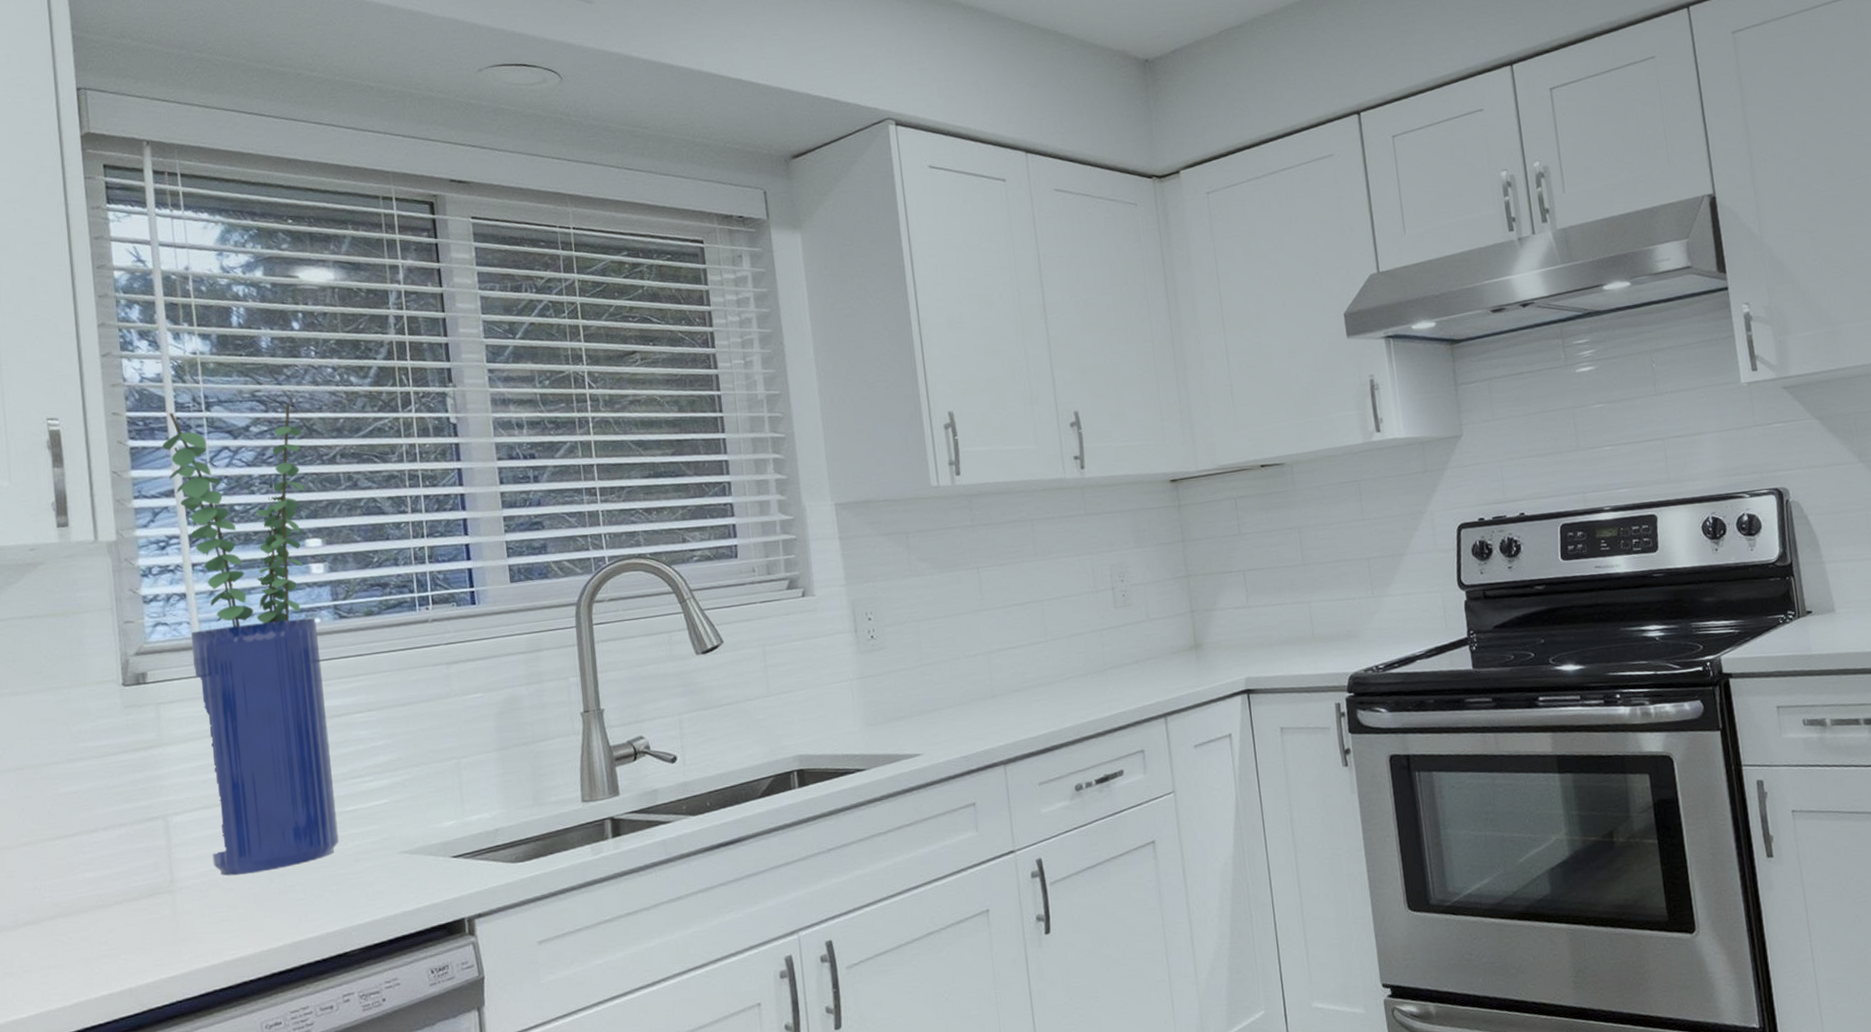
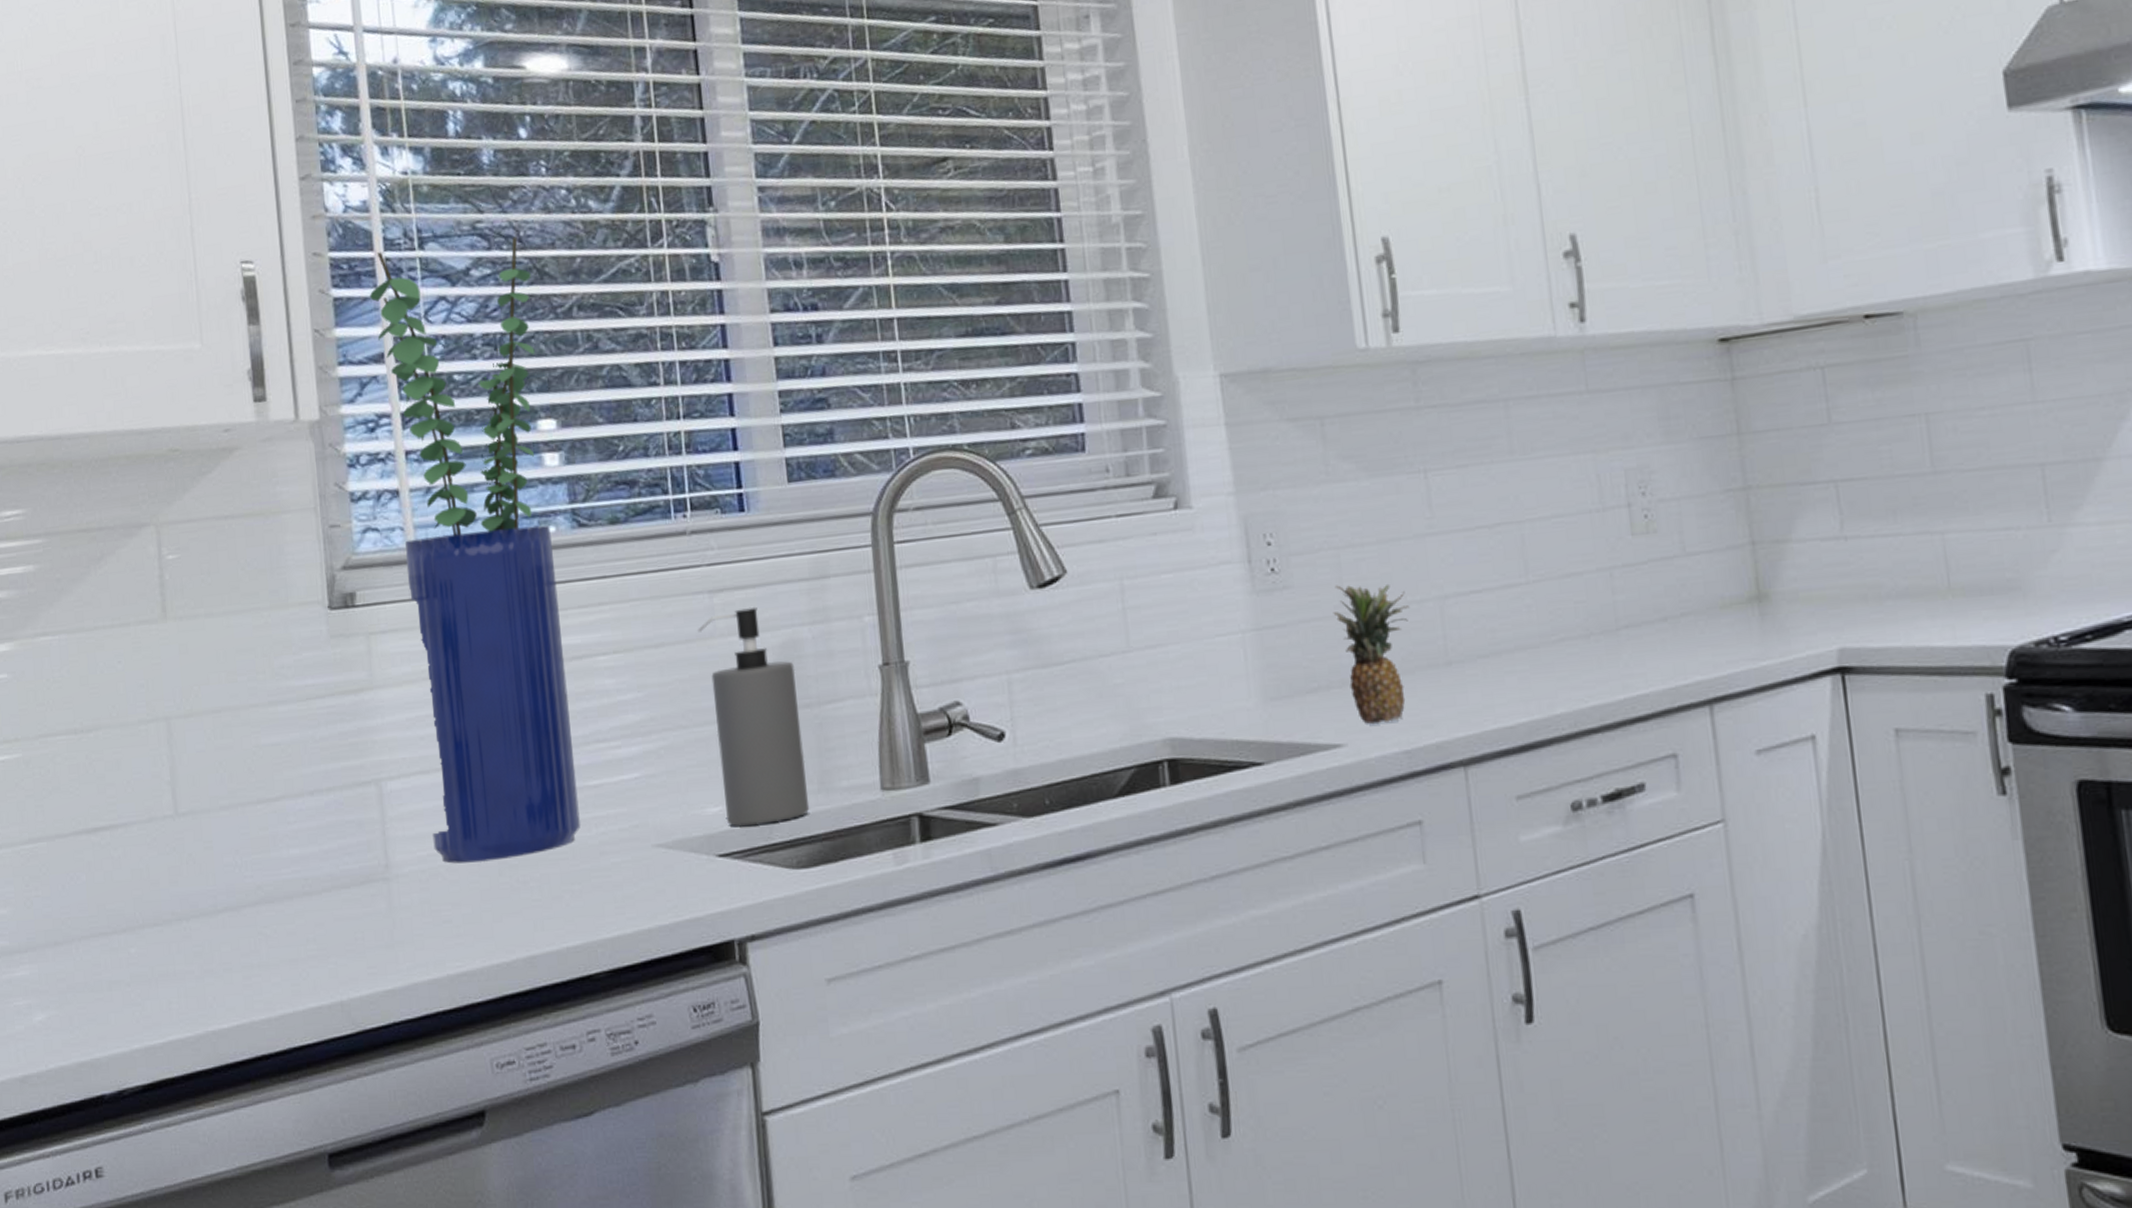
soap dispenser: none [437,673,526,835] -> present [698,606,810,827]
fruit: none [914,645,967,740] -> present [1333,585,1410,725]

